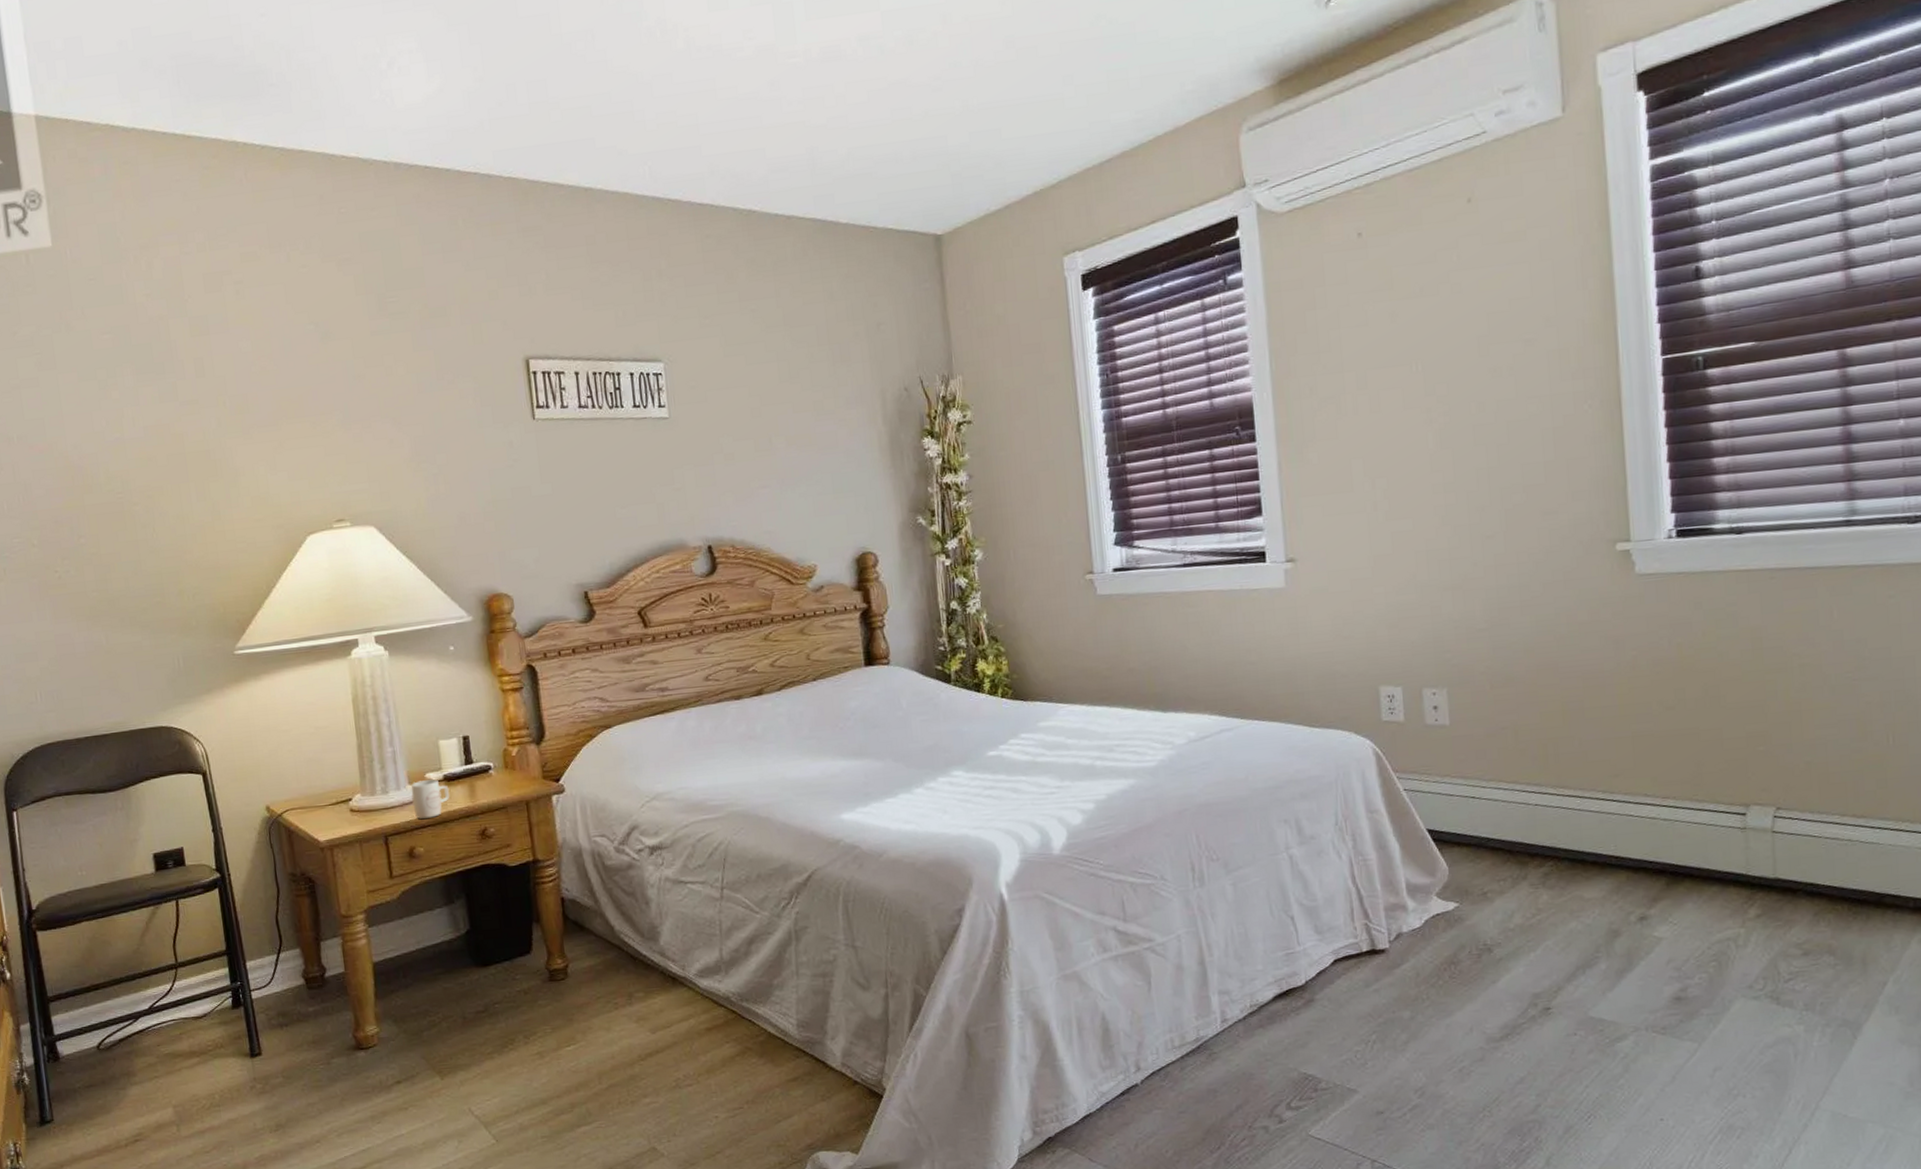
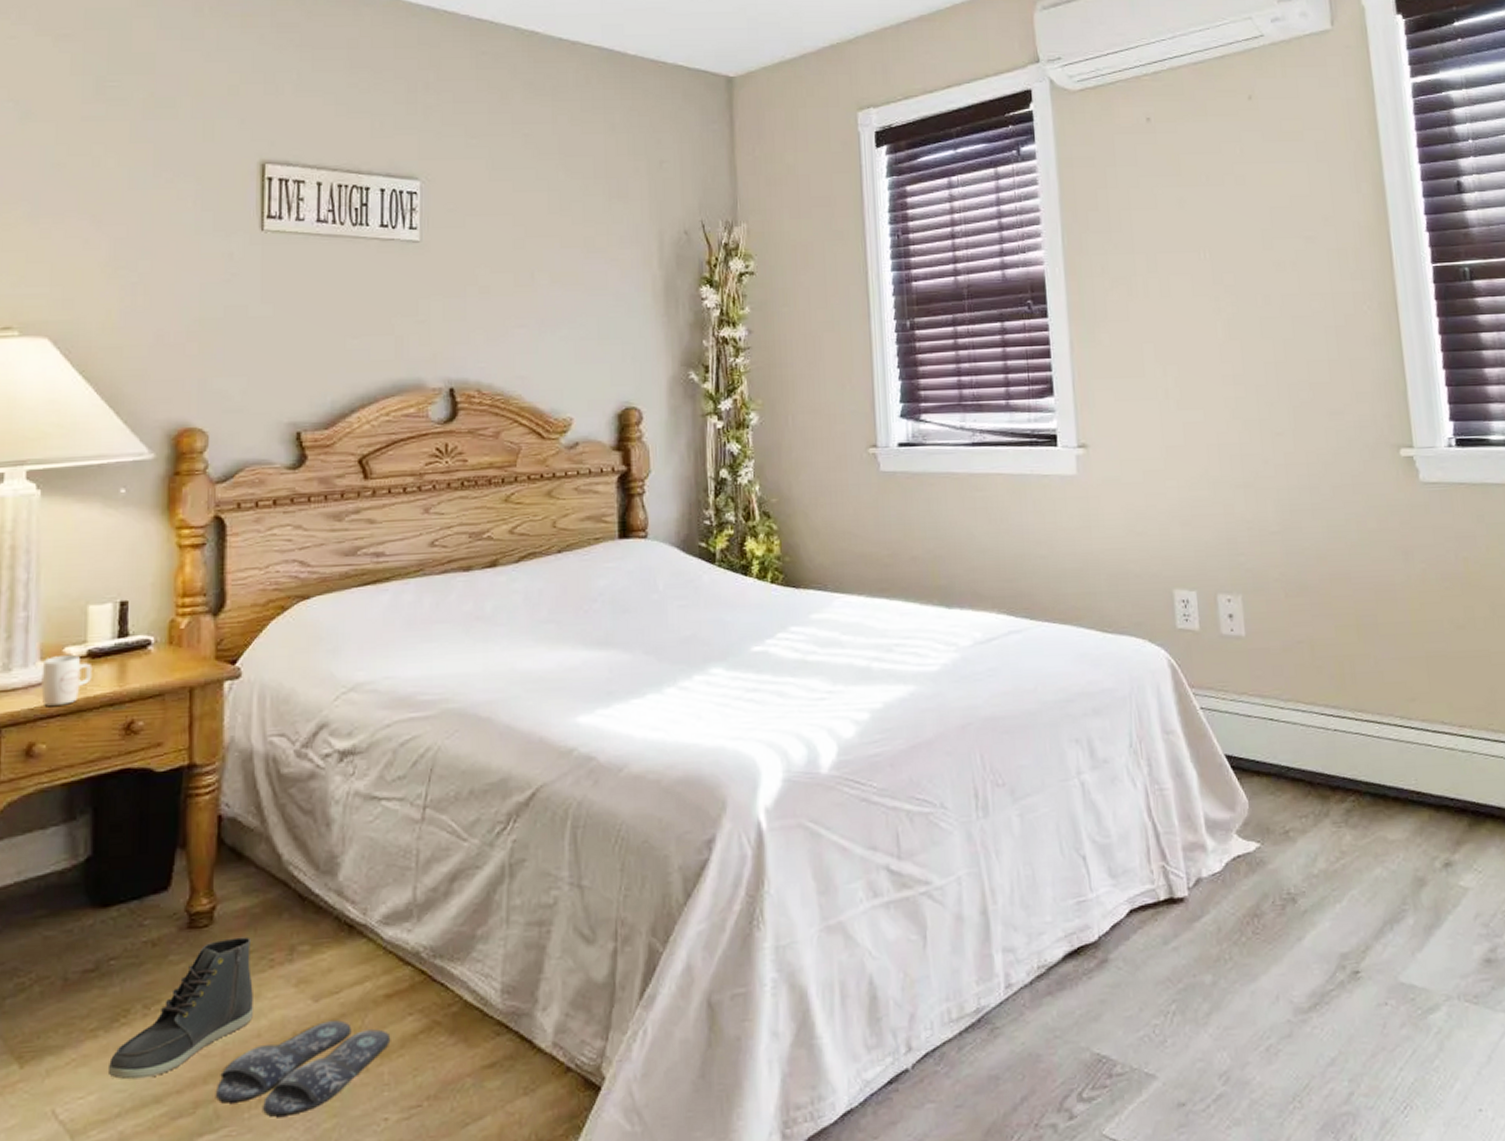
sneaker: none [504,987,607,1088] -> present [107,936,253,1080]
slippers: none [586,1047,714,1115] -> present [216,1020,391,1117]

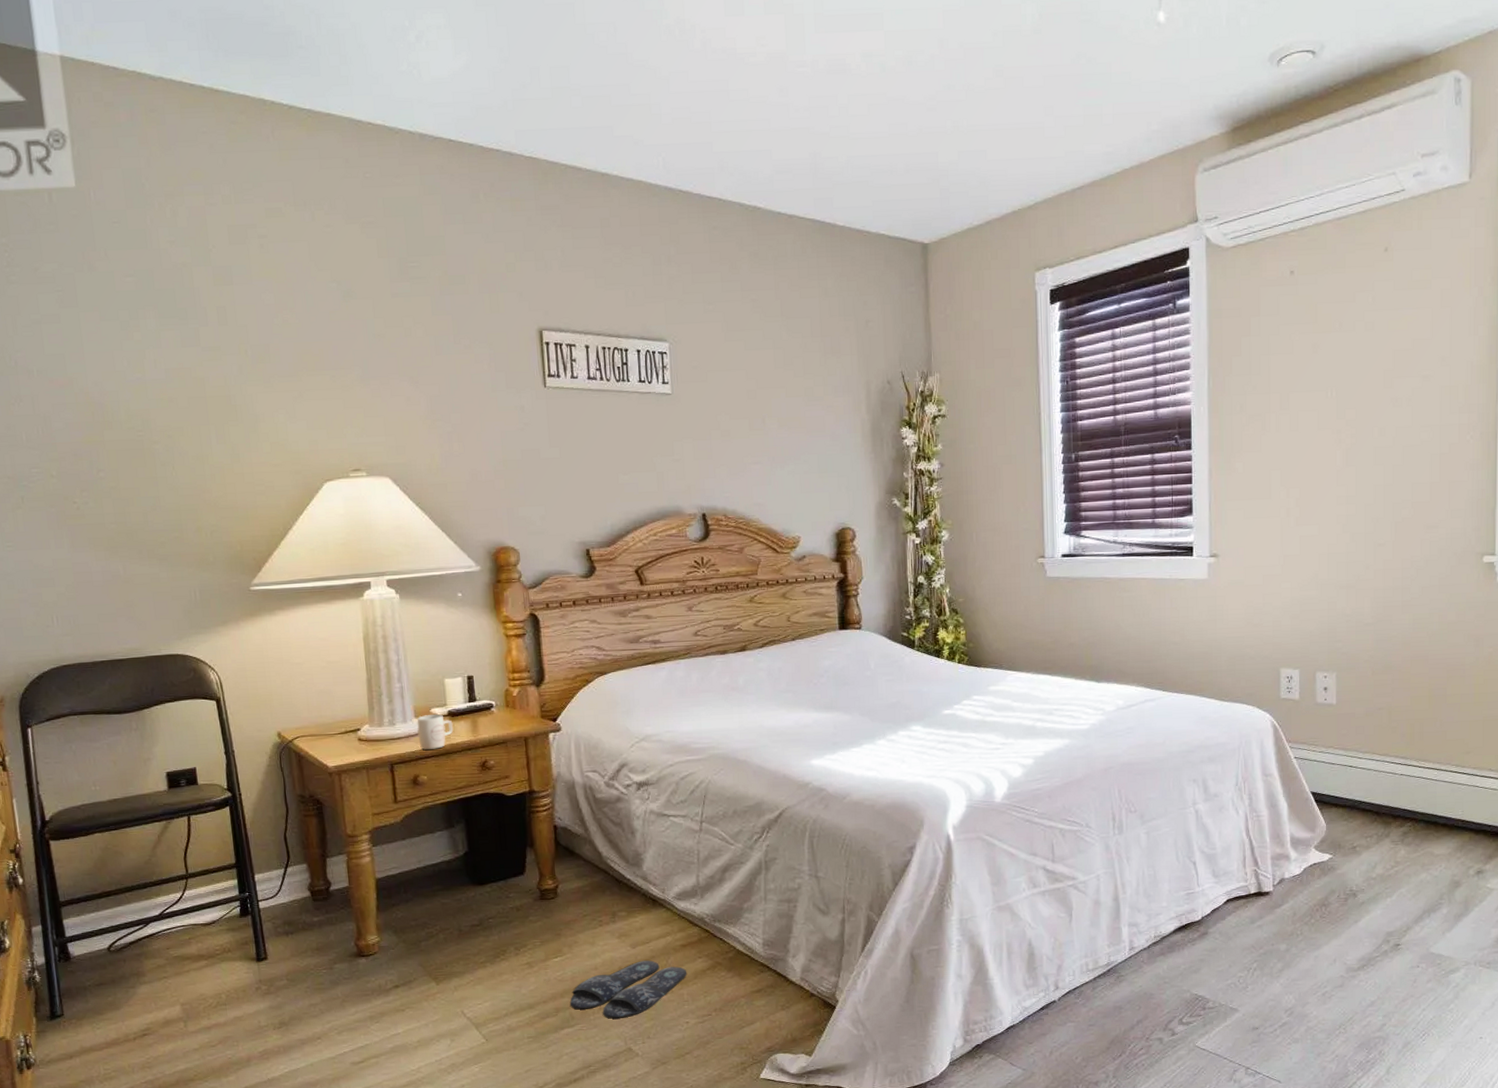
sneaker: present [107,936,253,1080] -> none [495,906,591,994]

